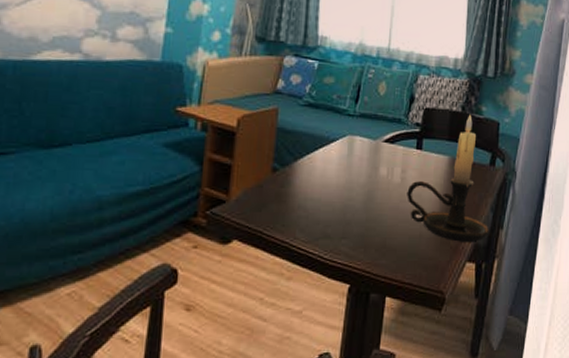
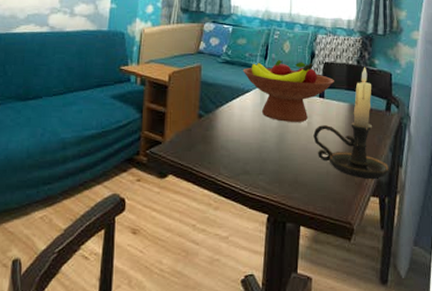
fruit bowl: none [328,104,435,178] -> present [242,60,334,122]

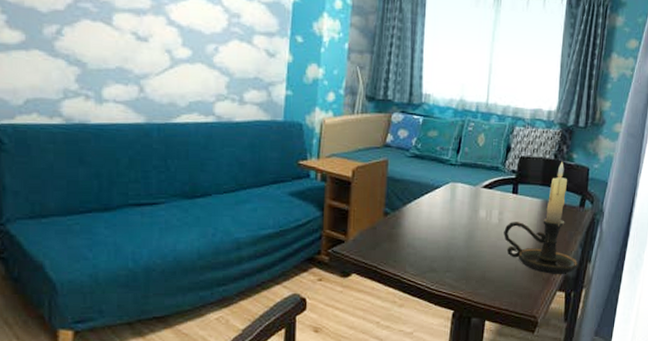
fruit bowl: present [242,60,334,122] -> none [433,154,529,219]

